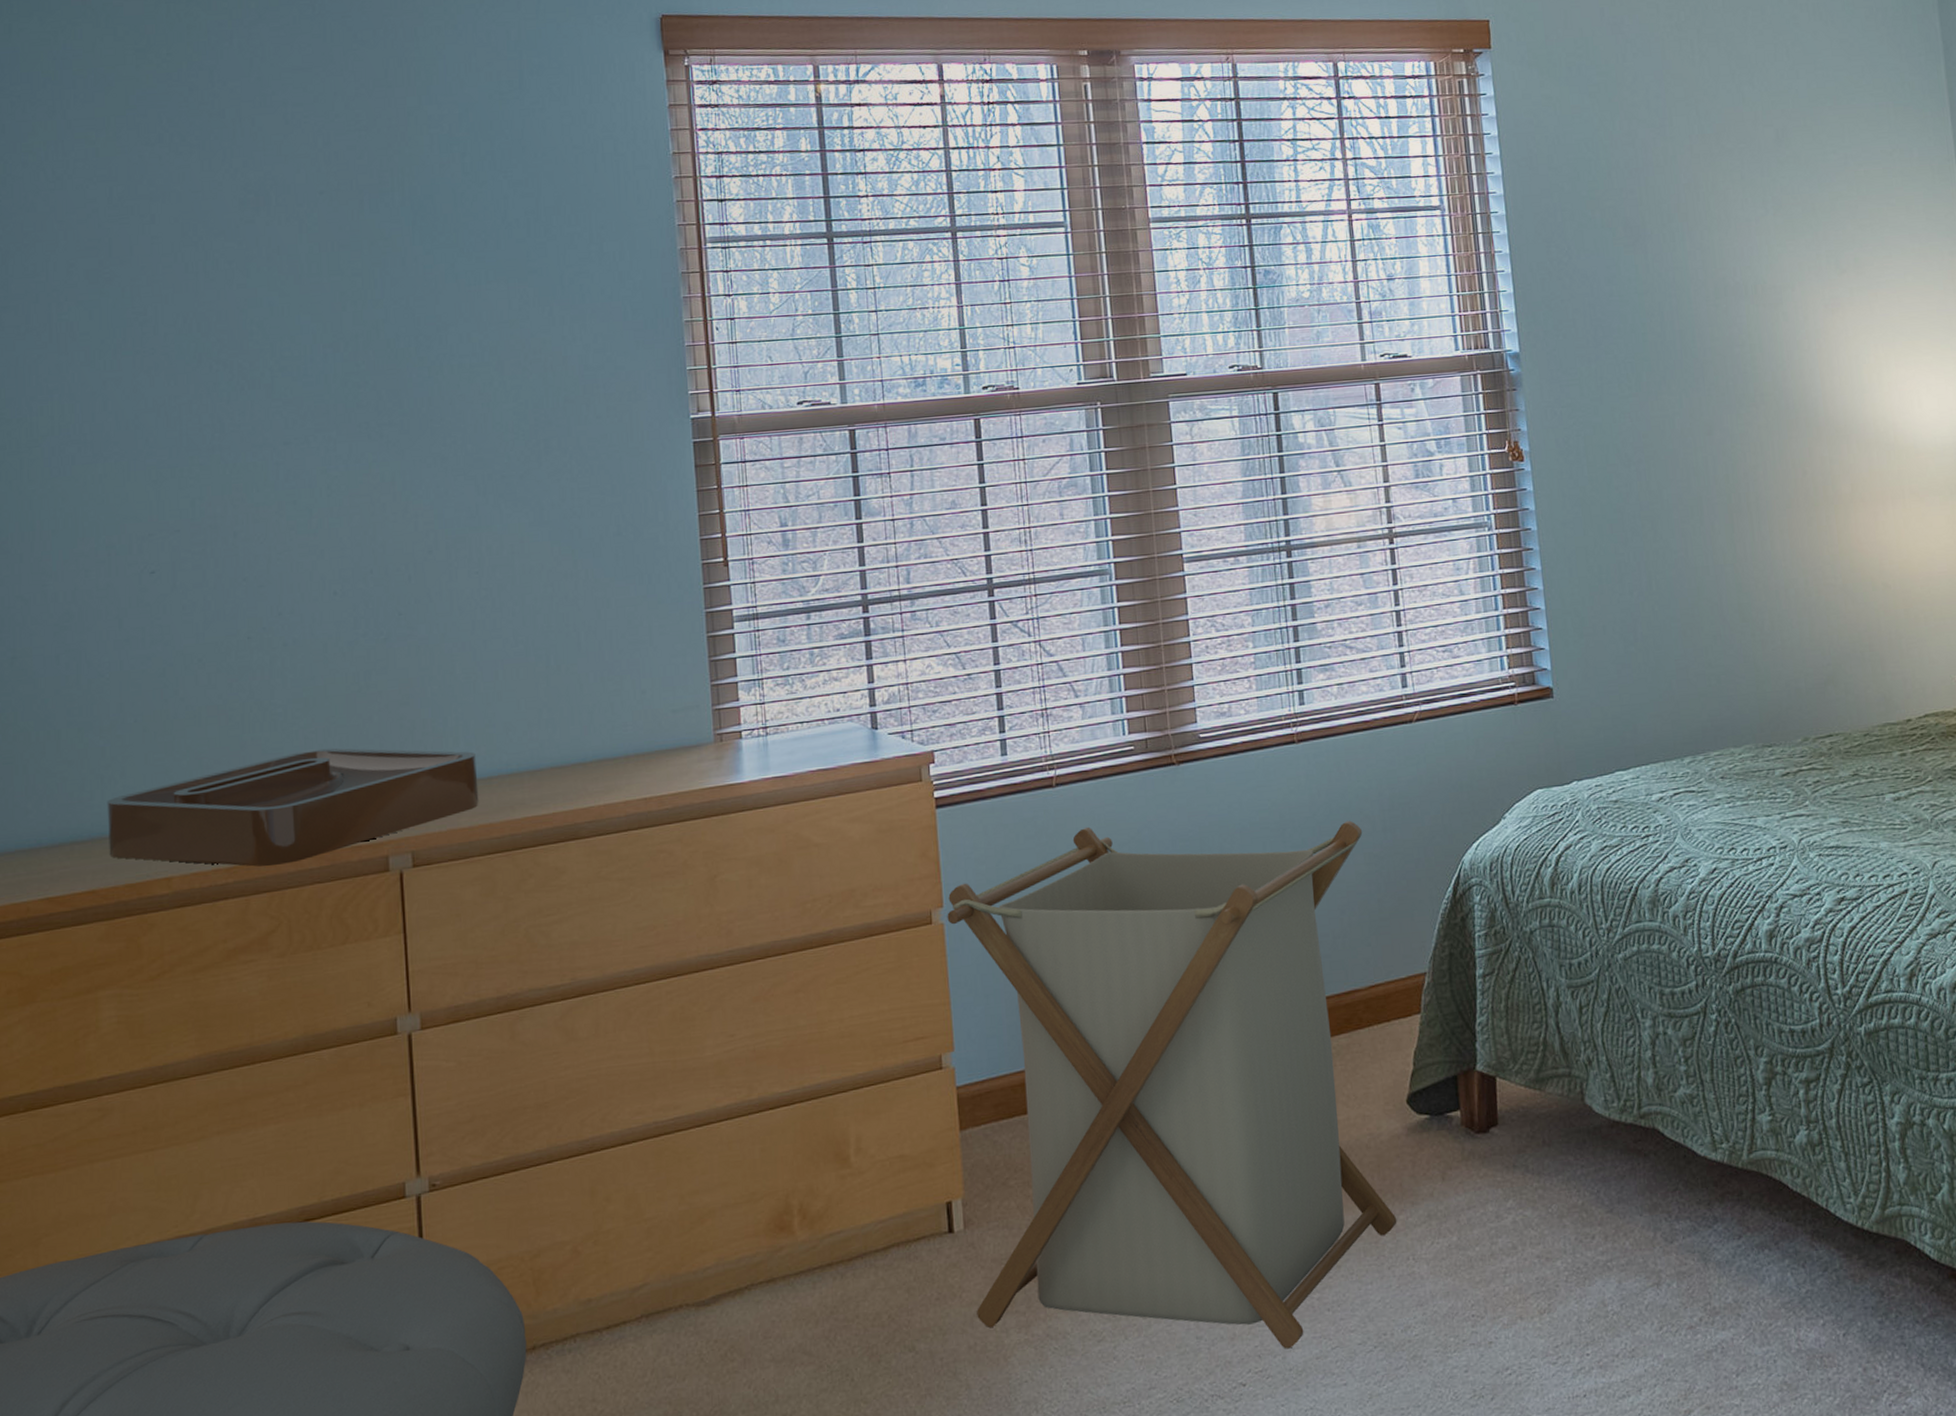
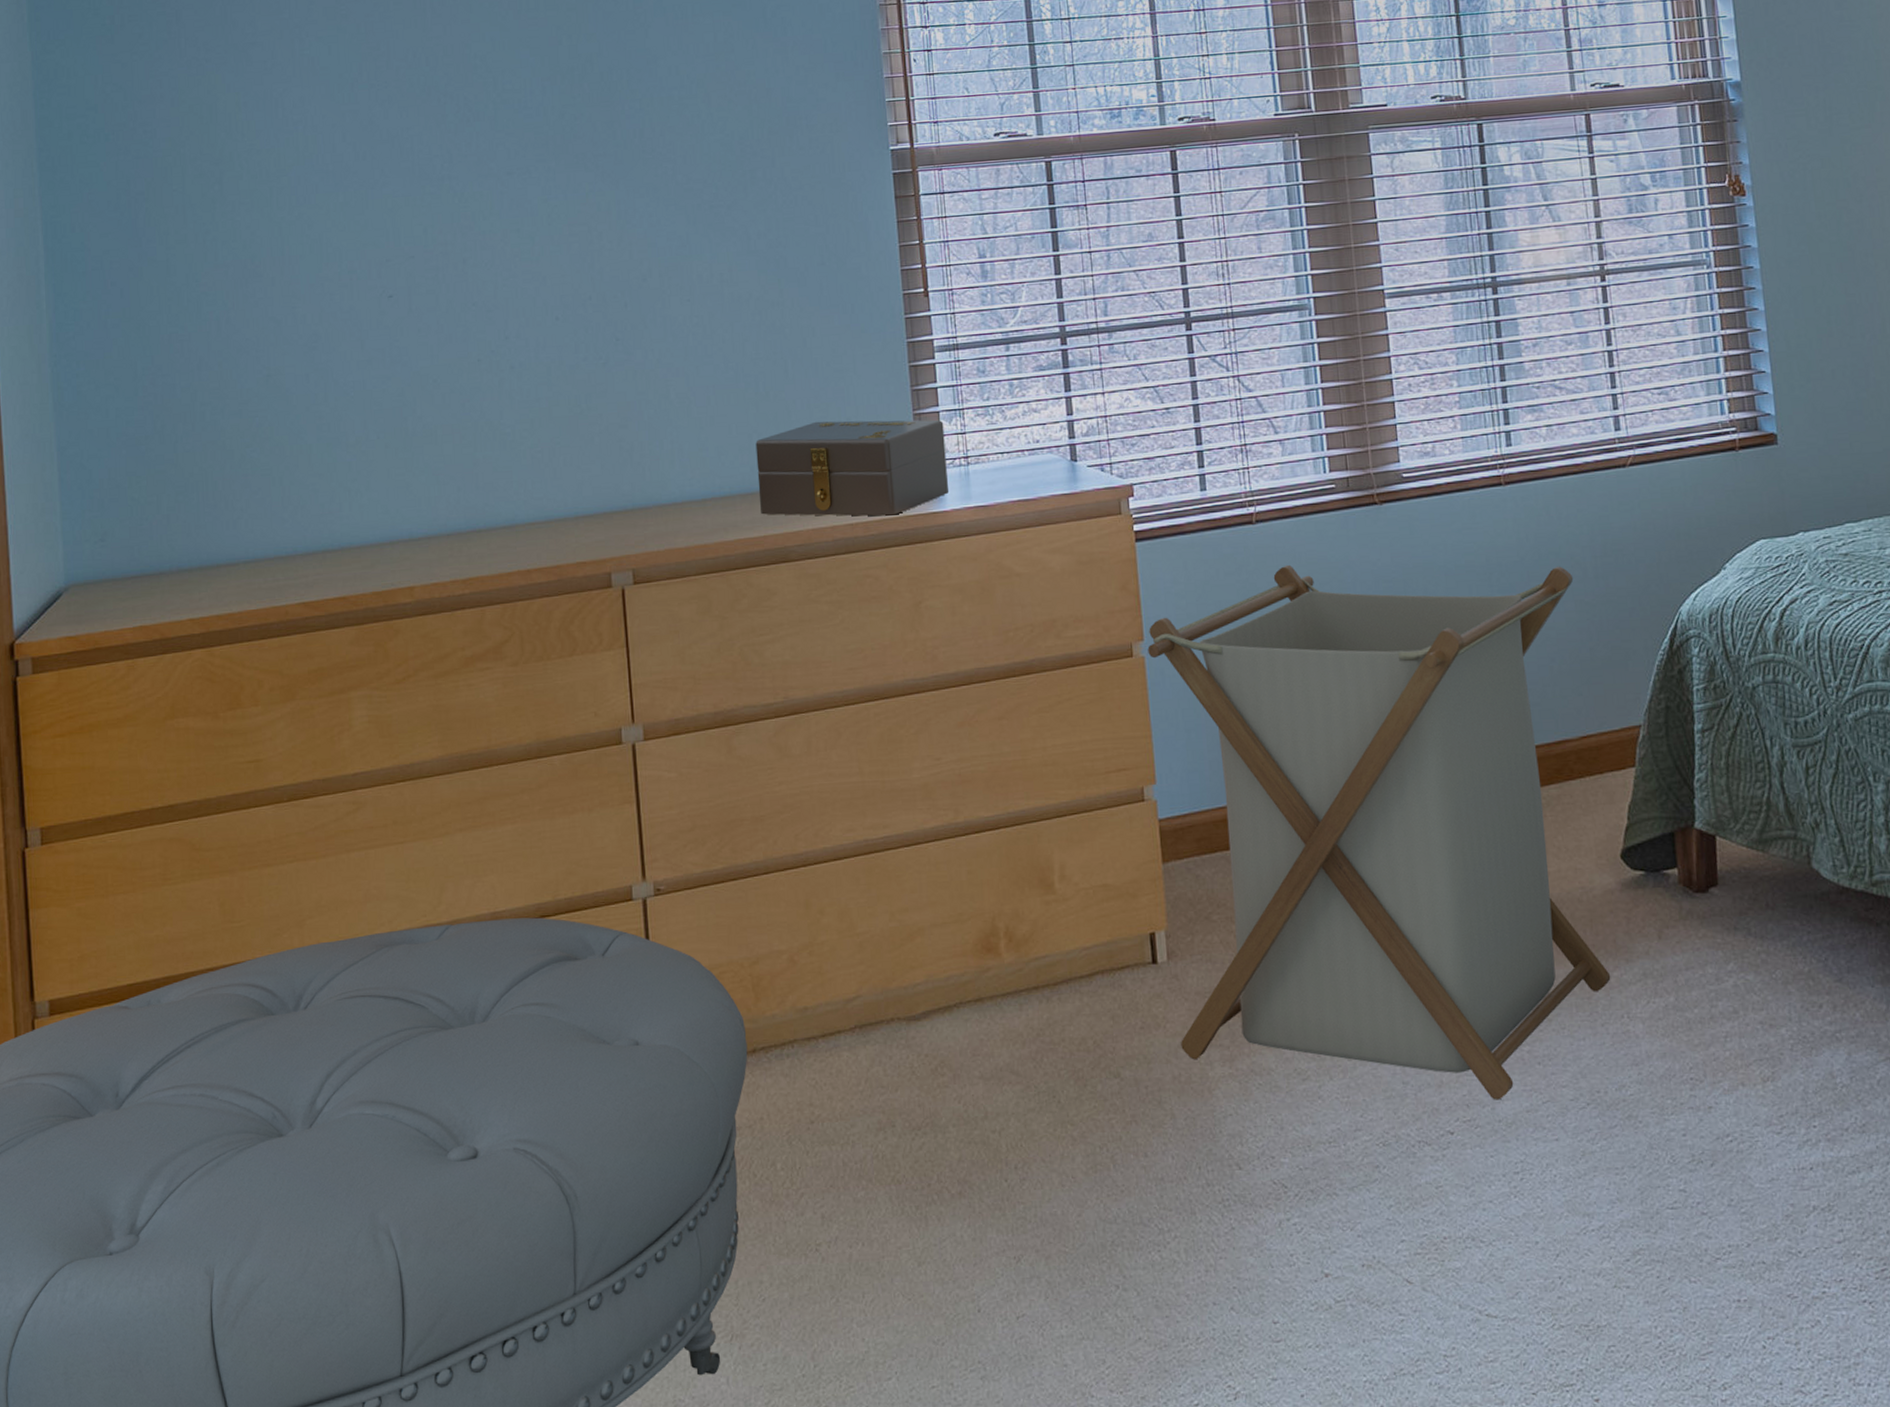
decorative tray: present [107,748,479,867] -> none [354,467,694,580]
jewelry box: none [545,690,746,792] -> present [755,420,948,516]

